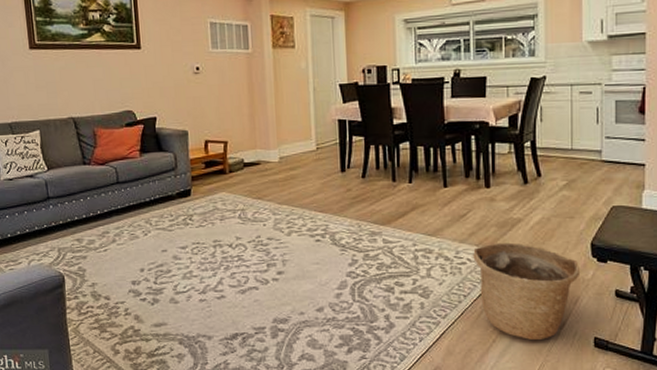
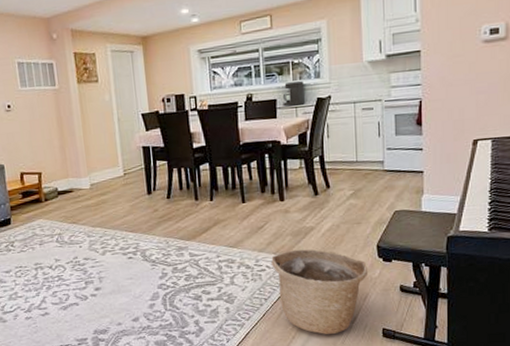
coffee maker: none [493,58,517,85] -> present [283,80,305,107]

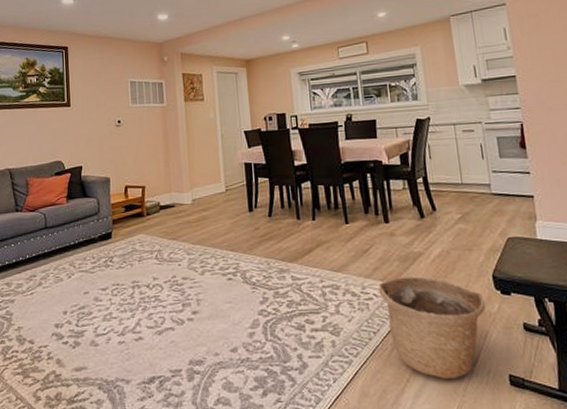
coffee maker: present [283,80,305,107] -> none [382,102,404,127]

